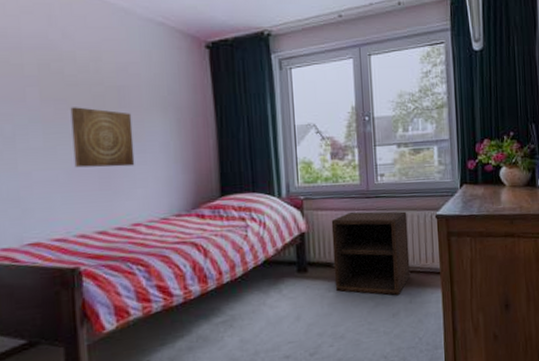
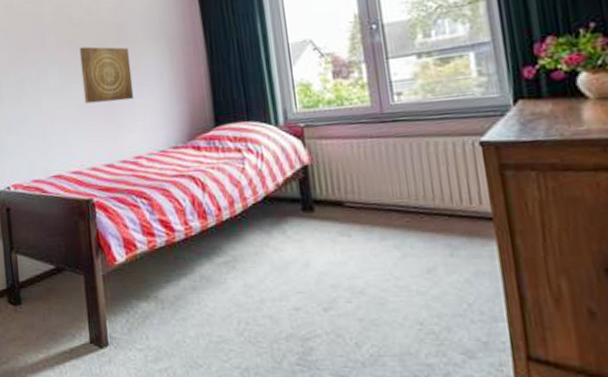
nightstand: present [331,211,411,295] -> none [338,138,449,245]

